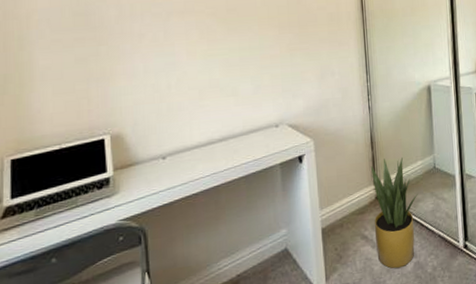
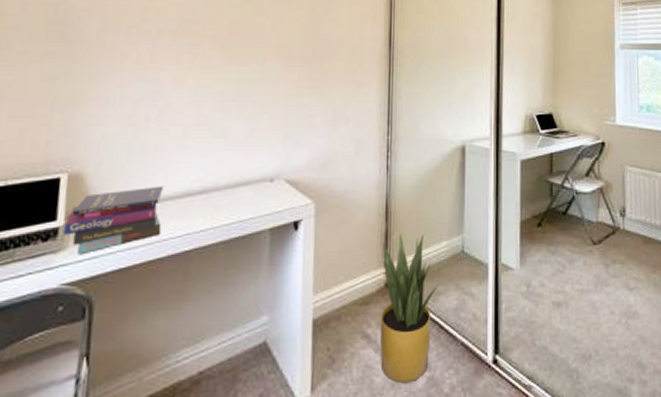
books: none [113,137,193,196] -> present [63,185,164,254]

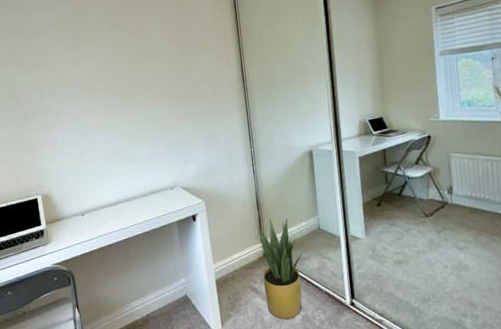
books: present [63,185,164,254] -> none [46,198,106,245]

